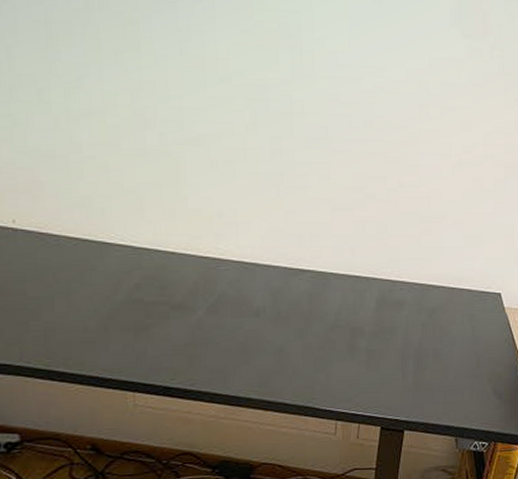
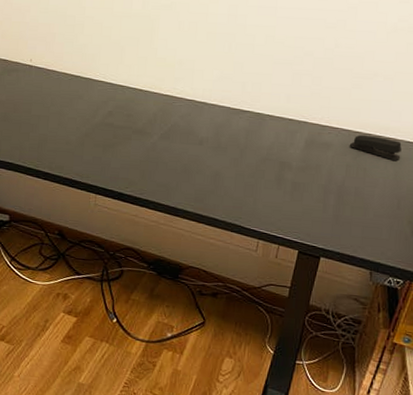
stapler: none [423,288,476,315] -> present [349,134,402,161]

